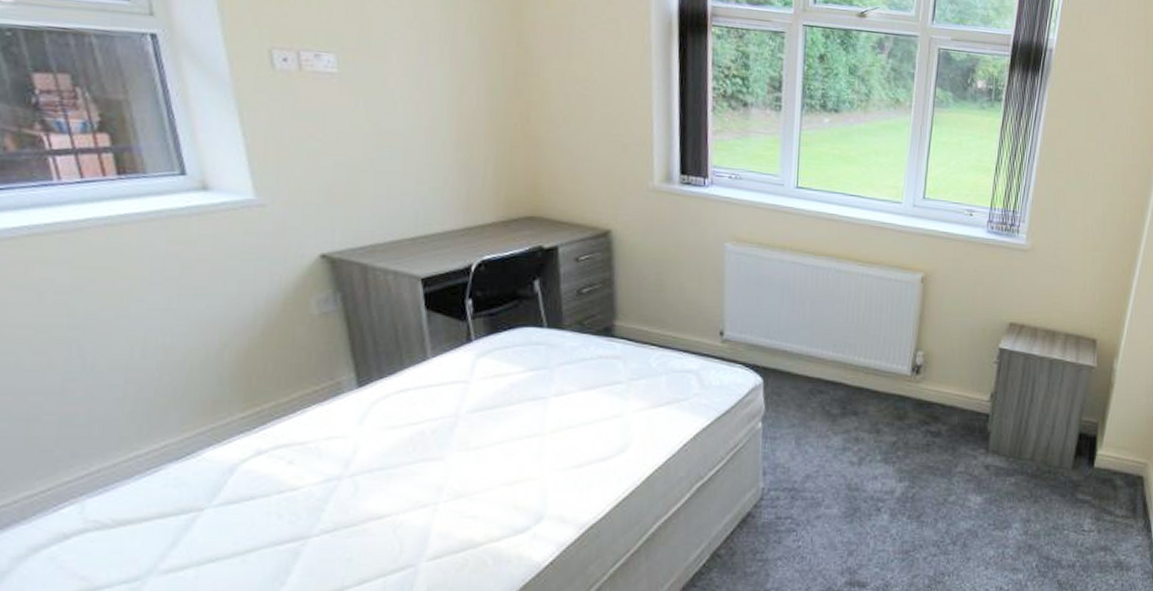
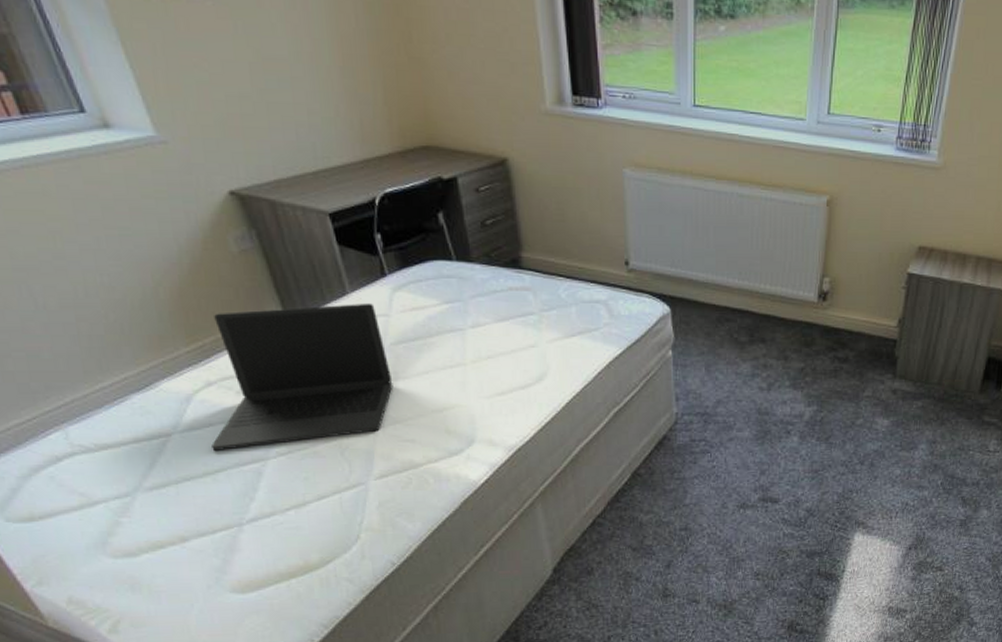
laptop: none [248,369,463,527] -> present [211,304,393,450]

